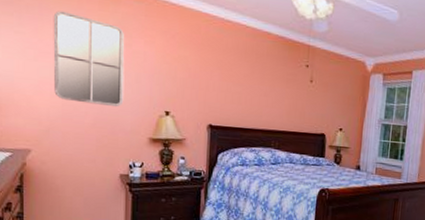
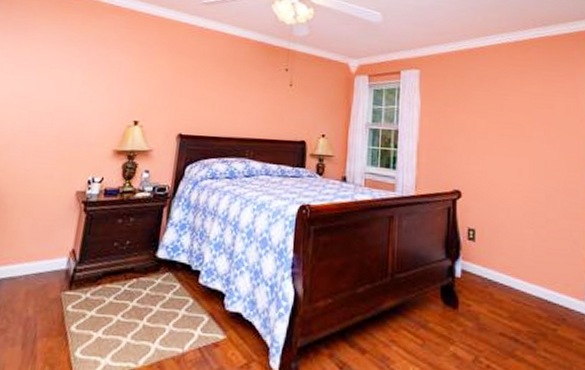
home mirror: present [53,11,125,107] -> none [23,27,103,117]

